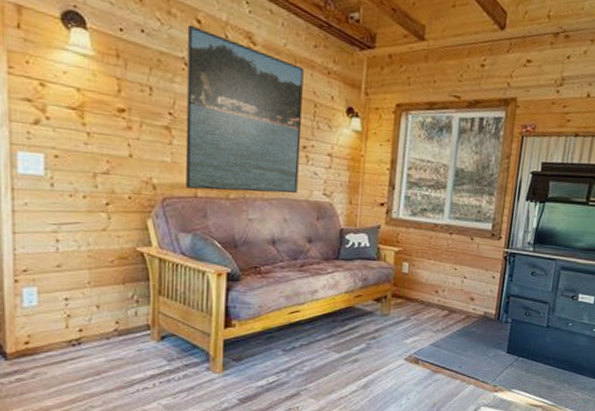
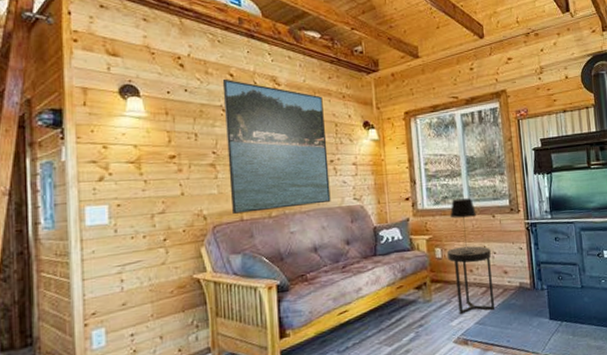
side table: none [414,265,461,334] -> present [447,246,495,314]
table lamp: none [426,213,454,275] -> present [450,198,476,255]

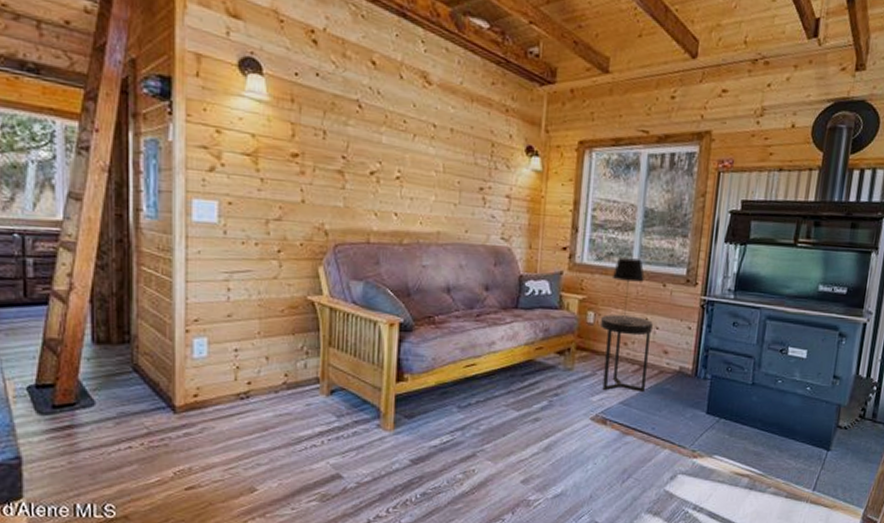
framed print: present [222,78,331,214] -> none [358,66,481,238]

